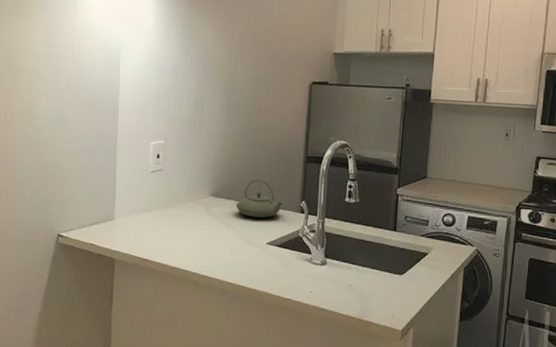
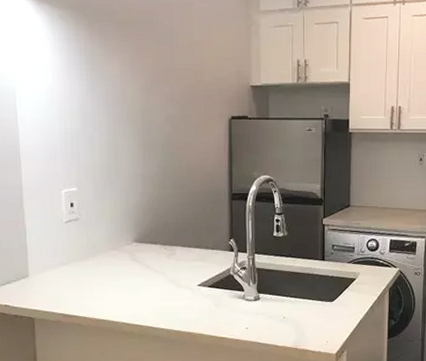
teapot: present [236,179,283,218] -> none [162,220,211,261]

